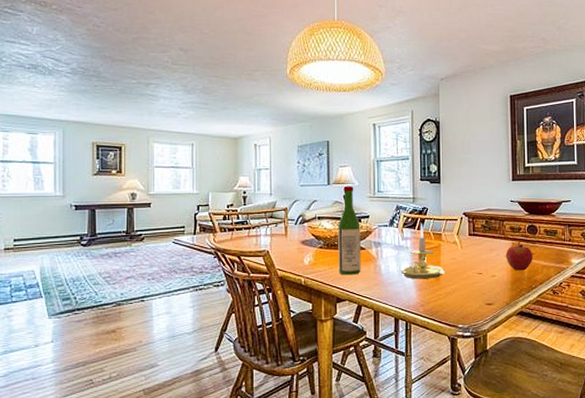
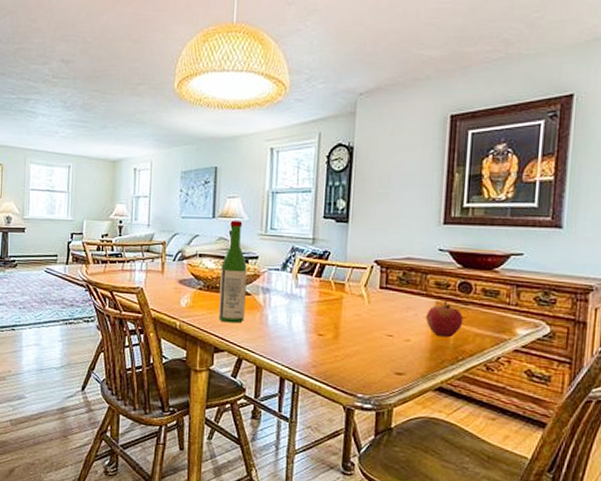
candle holder: present [400,223,445,279] -> none [290,269,346,337]

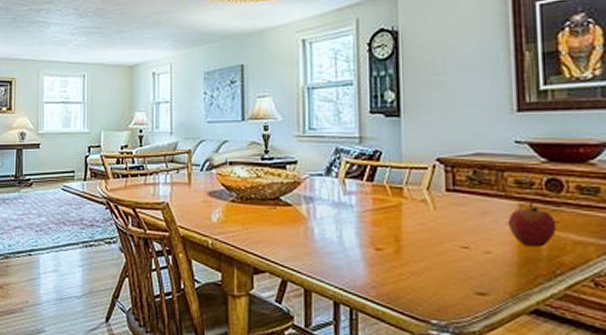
wine bottle: present [218,220,247,324] -> none [255,121,286,239]

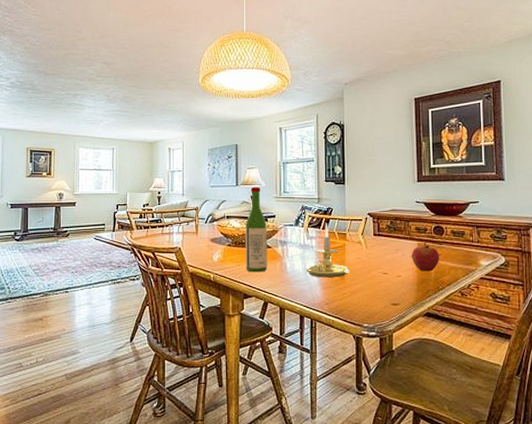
wine bottle: none [255,121,286,239] -> present [245,186,267,272]
candle holder: none [341,172,409,251] -> present [305,223,350,278]

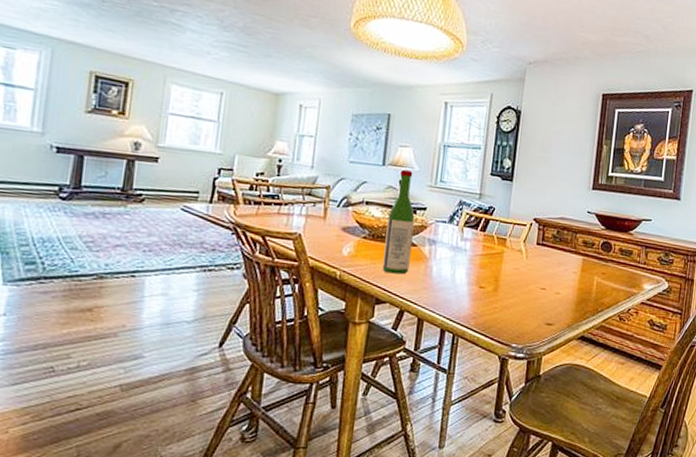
candle holder: present [305,223,350,278] -> none [454,224,505,289]
apple: present [411,242,440,272] -> none [573,257,604,291]

